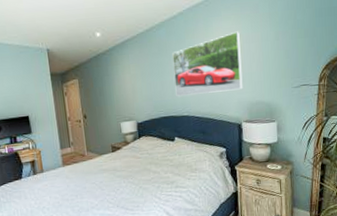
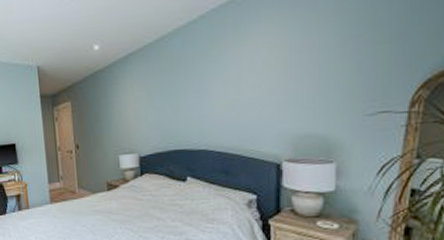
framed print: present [172,31,243,97] -> none [189,37,287,126]

